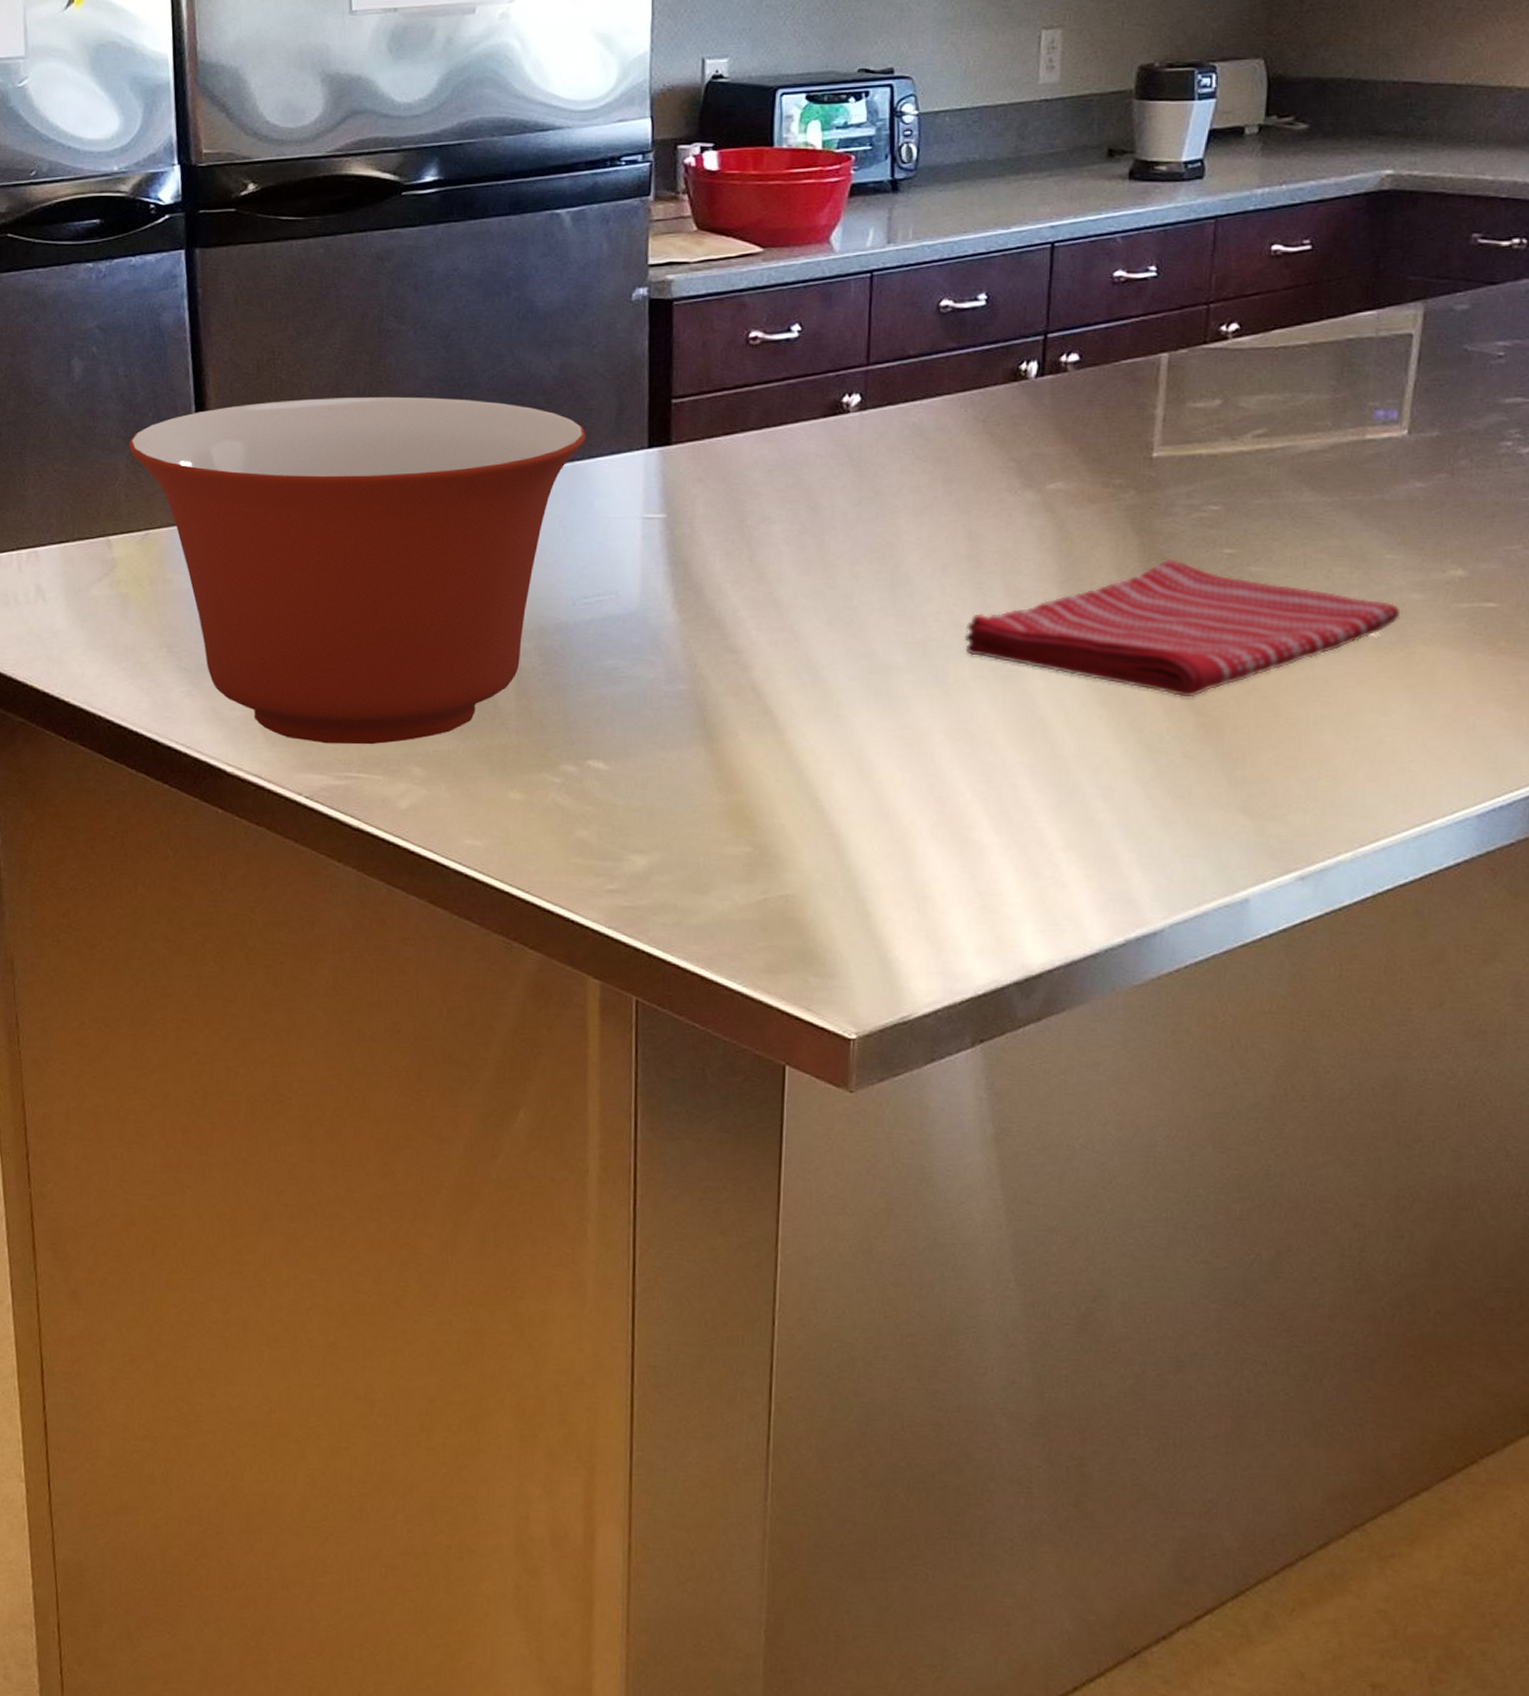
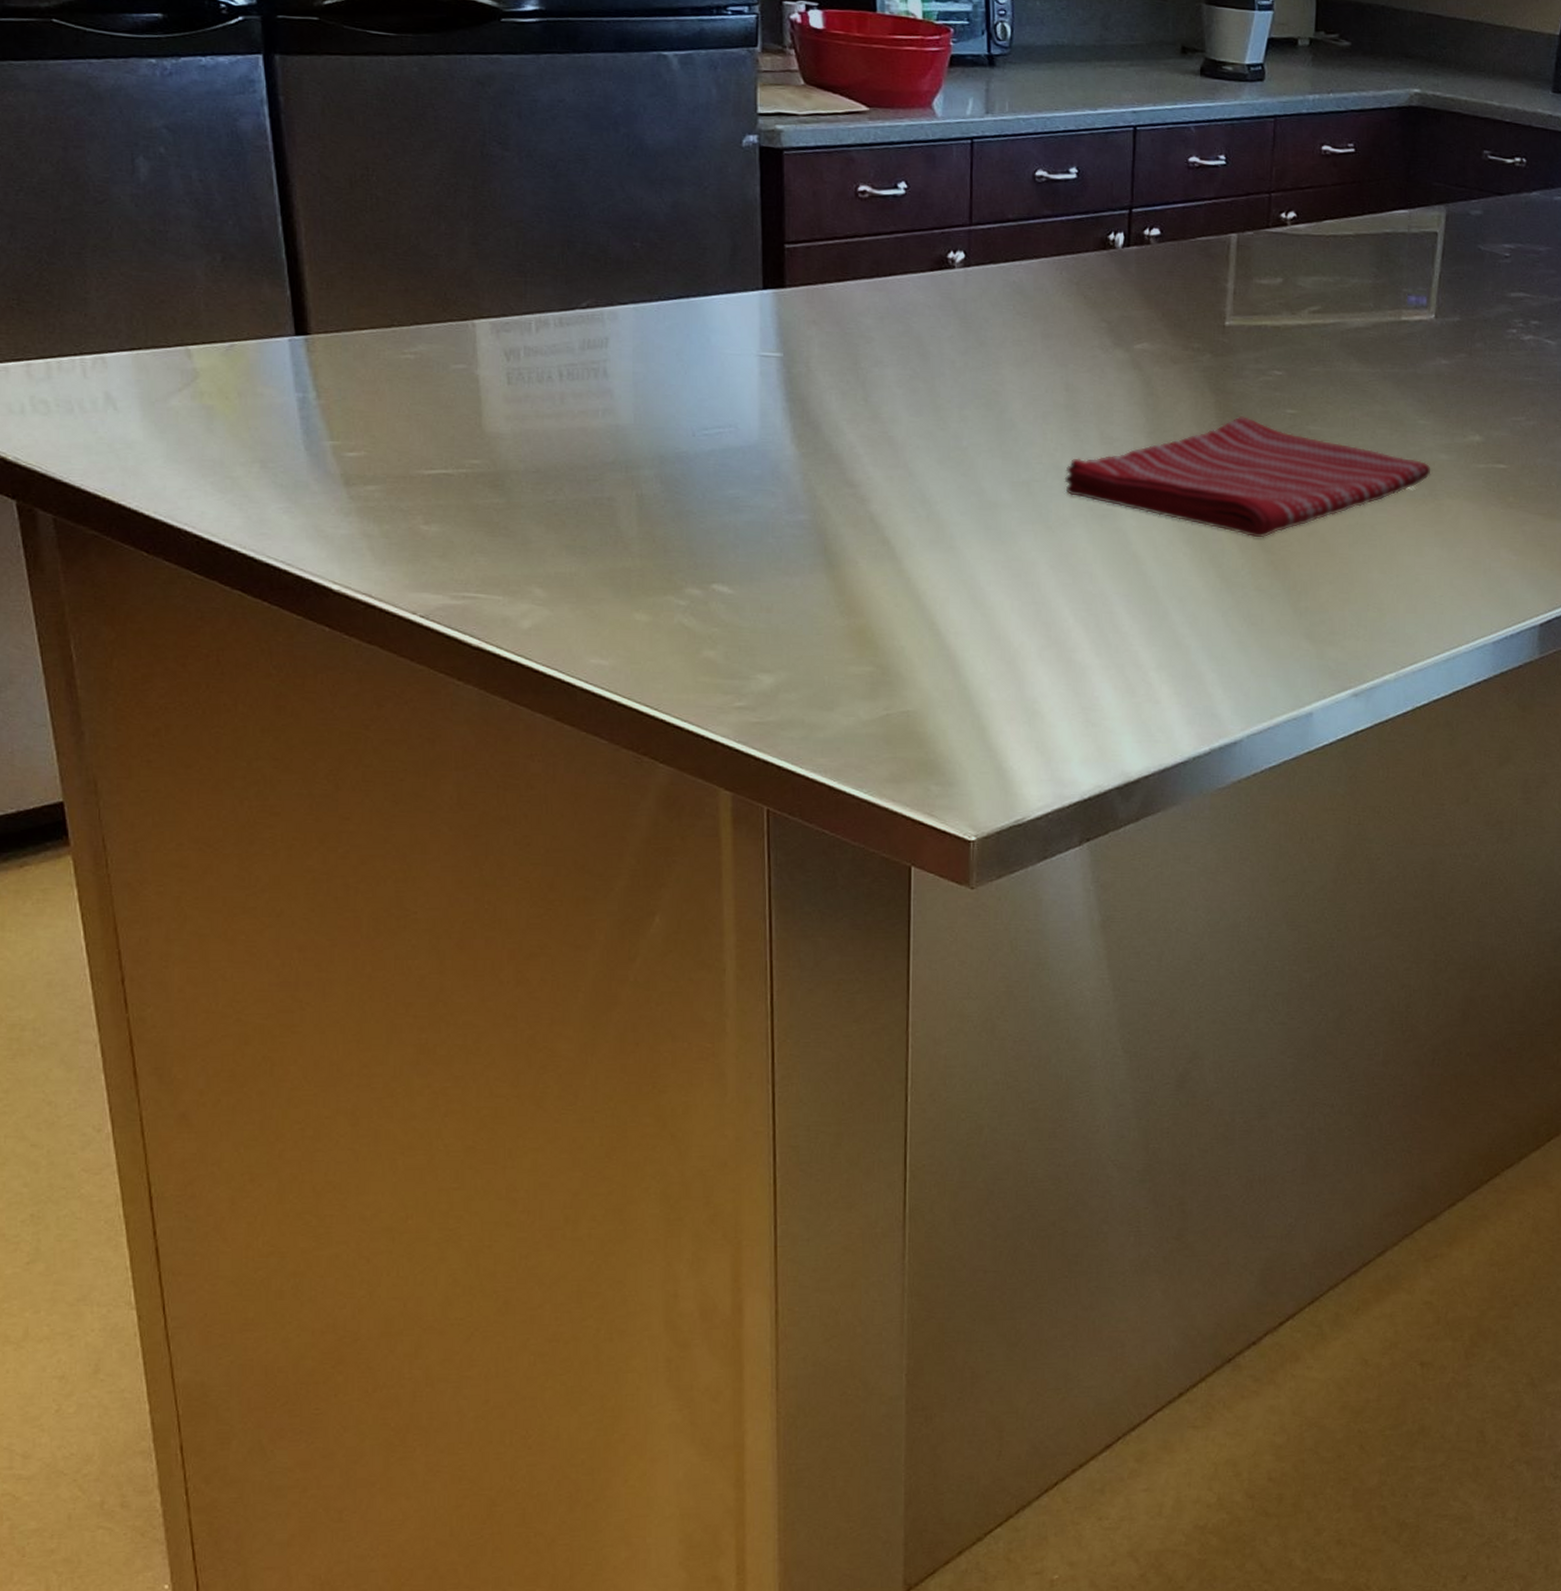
mixing bowl: present [128,396,586,745] -> none [206,218,701,566]

